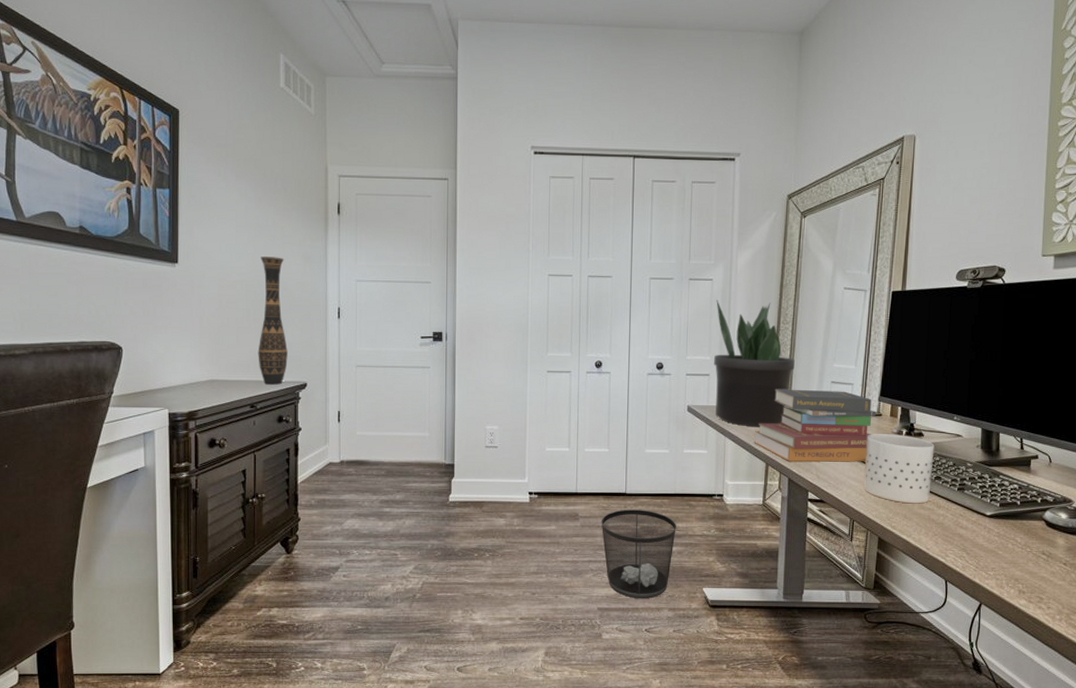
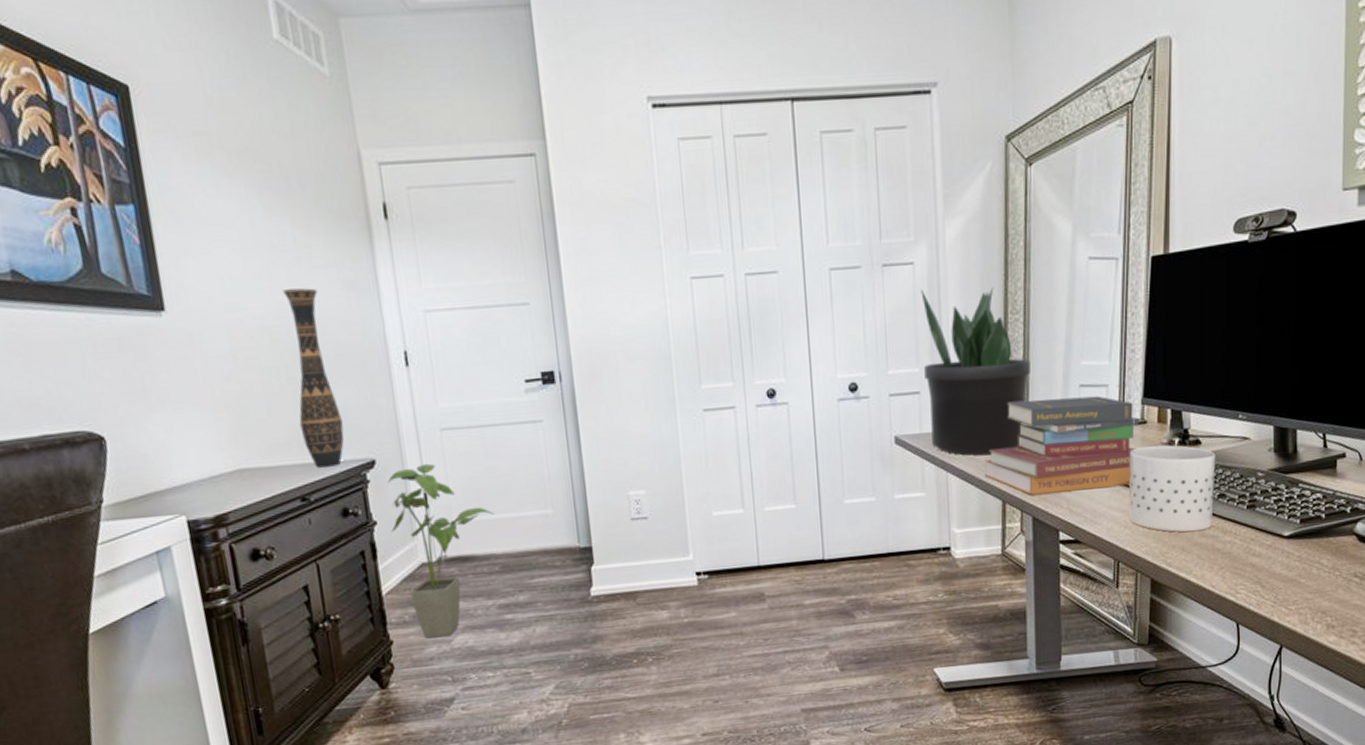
house plant: none [311,389,386,520] -> present [387,463,495,639]
waste bin: present [601,509,677,599] -> none [794,578,895,692]

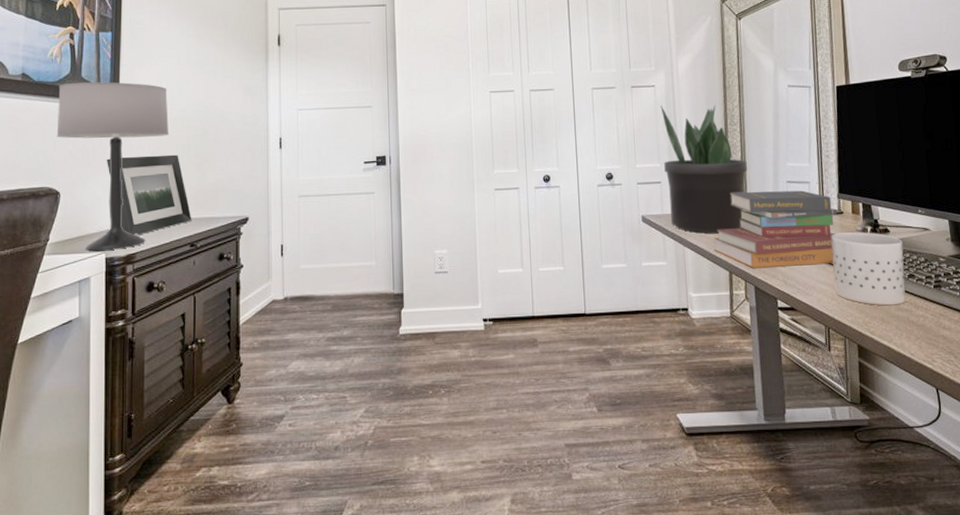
table lamp: none [70,279,247,513] -> present [56,82,170,251]
picture frame: none [163,379,298,490] -> present [107,154,192,236]
decorative vase: present [283,288,345,468] -> none [198,91,229,222]
house plant: present [387,463,495,639] -> none [253,221,332,363]

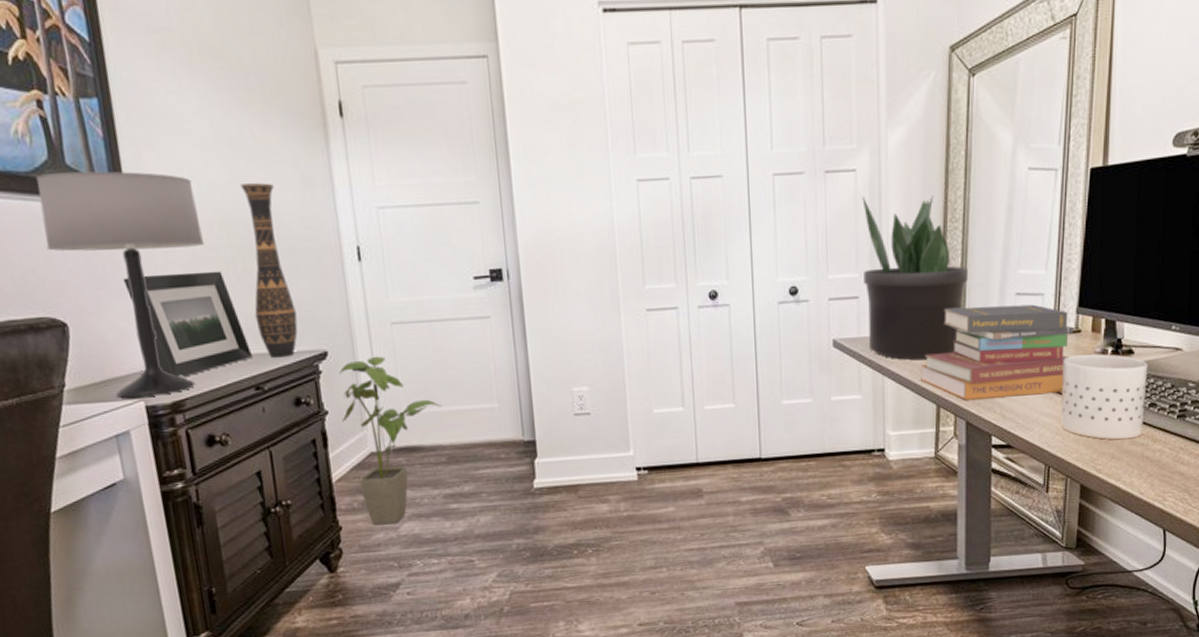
decorative vase: none [198,91,229,222] -> present [241,183,298,358]
house plant: none [253,221,332,363] -> present [339,356,442,526]

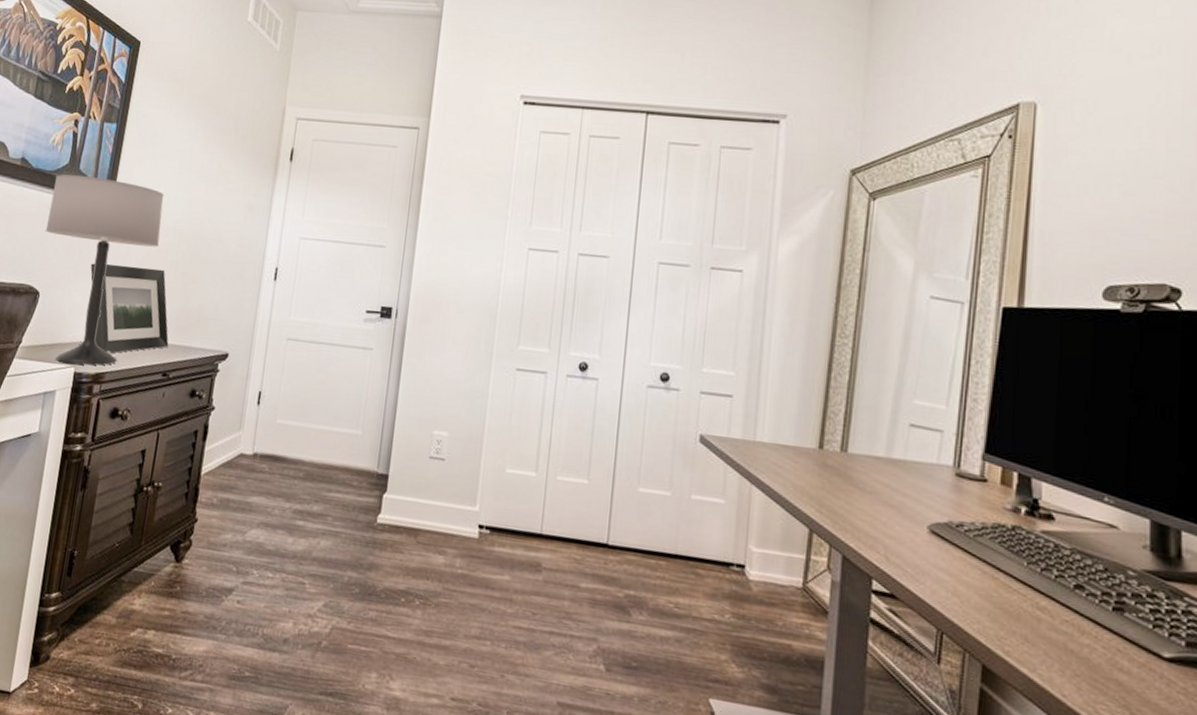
decorative vase: present [241,183,298,358] -> none [178,203,224,353]
house plant: present [339,356,442,526] -> none [223,365,312,528]
planter: present [862,195,968,360] -> none [739,297,856,477]
books: present [921,304,1073,400] -> none [794,425,978,547]
mug: present [1060,354,1148,440] -> none [958,506,1073,623]

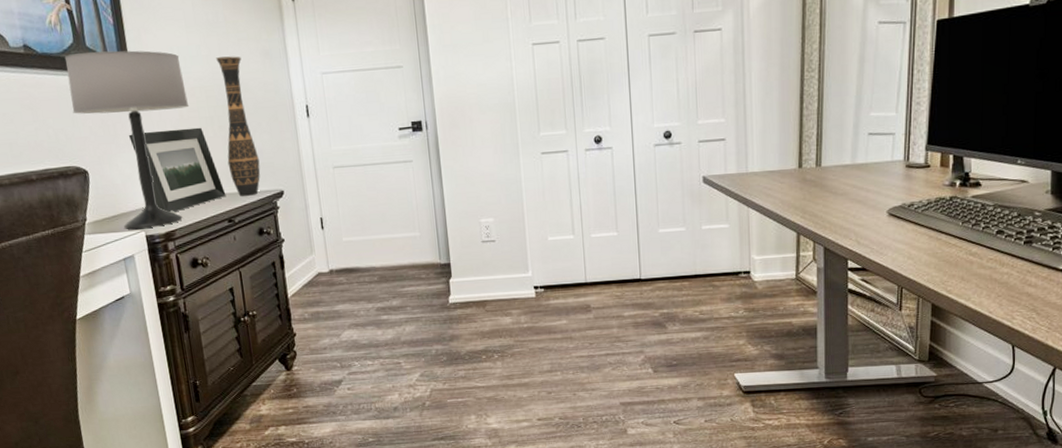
decorative vase: none [178,203,224,353] -> present [216,56,261,196]

